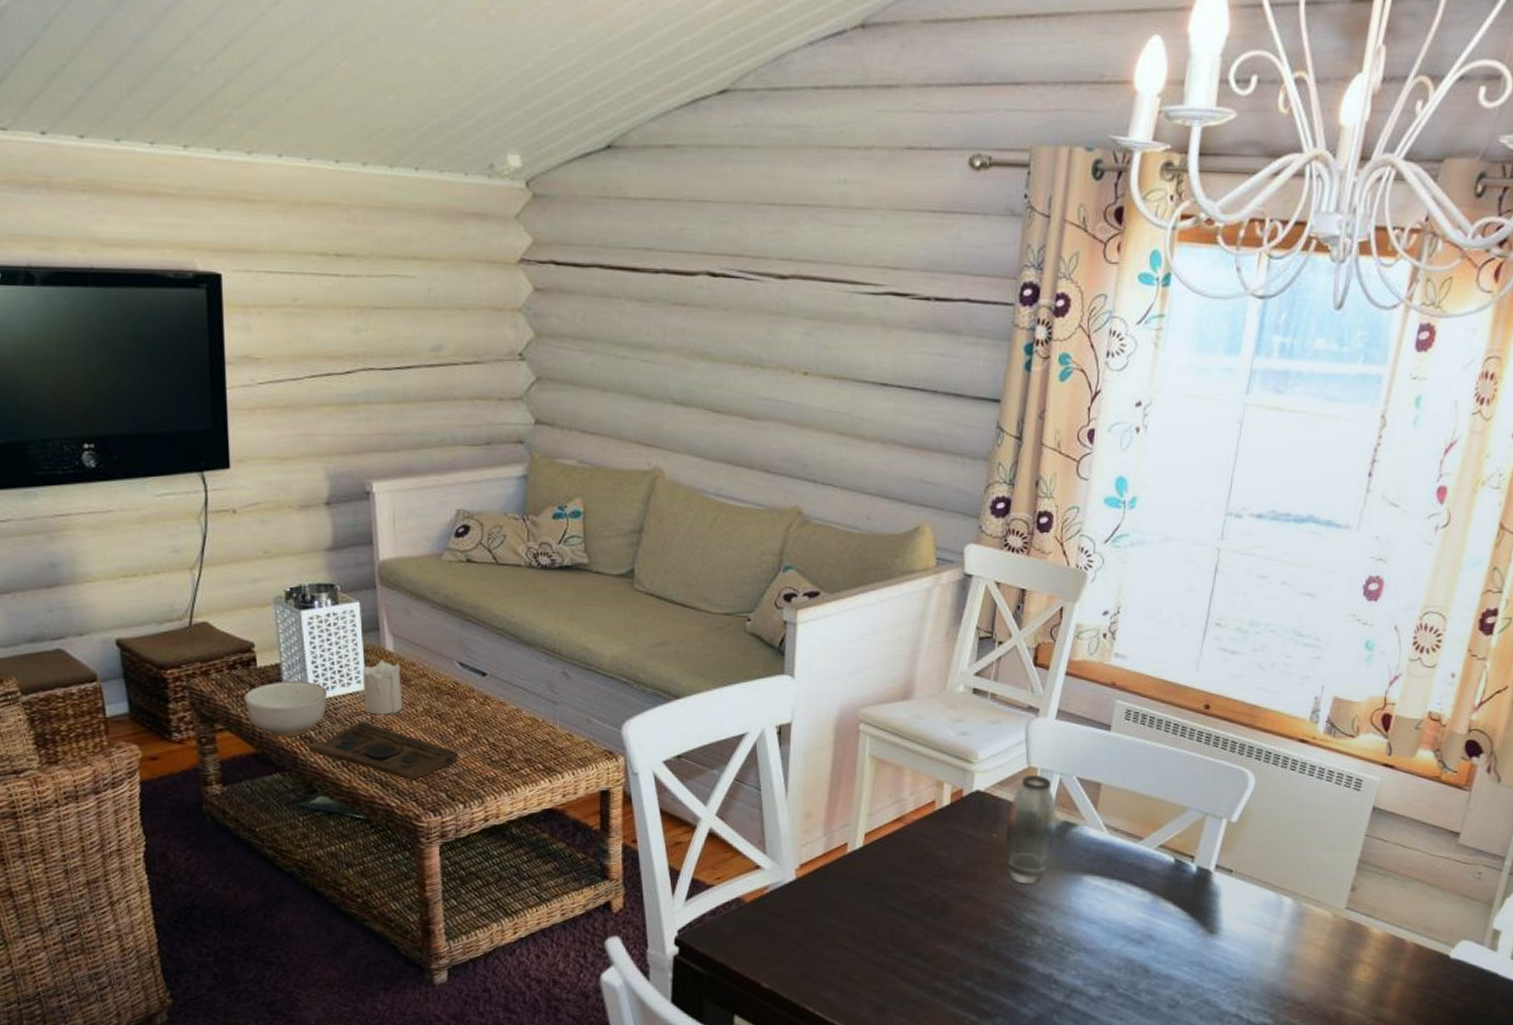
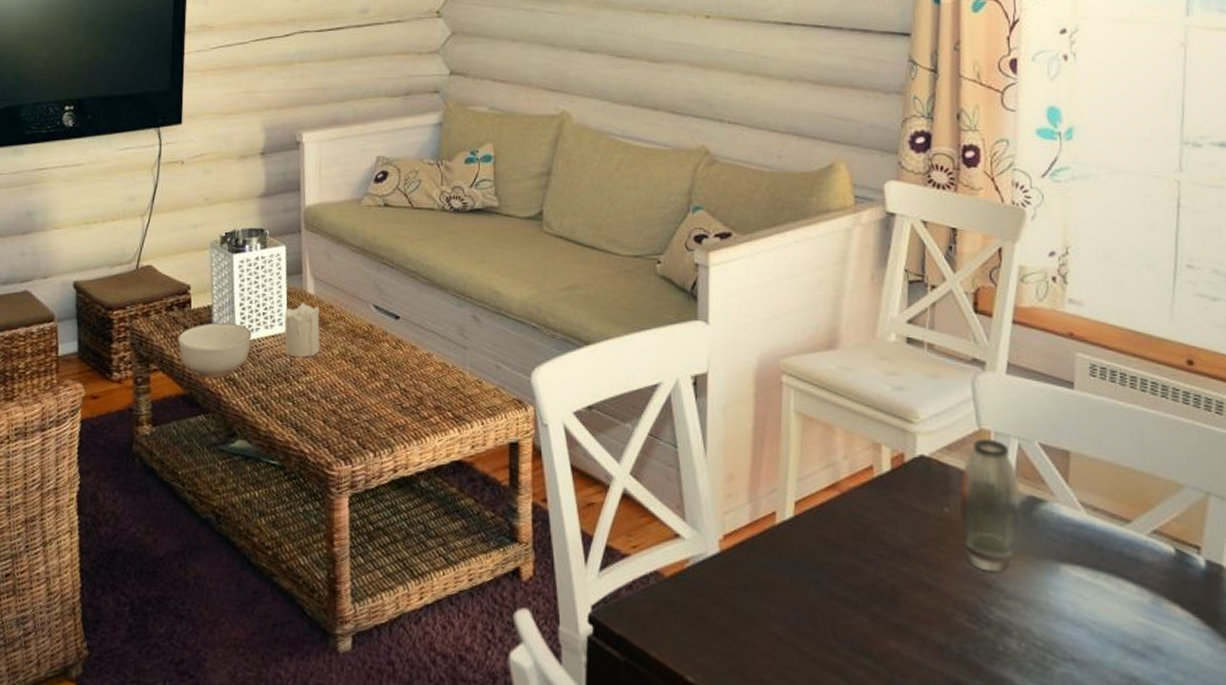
decorative tray: present [309,722,458,780] -> none [232,364,370,426]

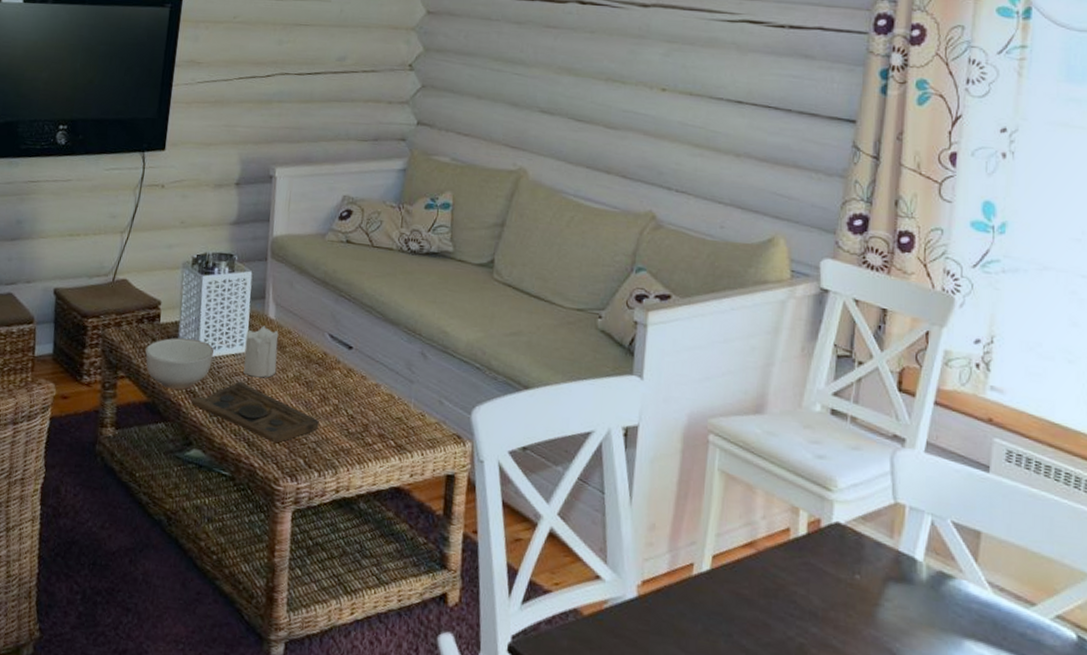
decorative tray: none [232,364,370,426] -> present [191,382,319,444]
vase: present [960,438,1021,572] -> none [870,512,930,641]

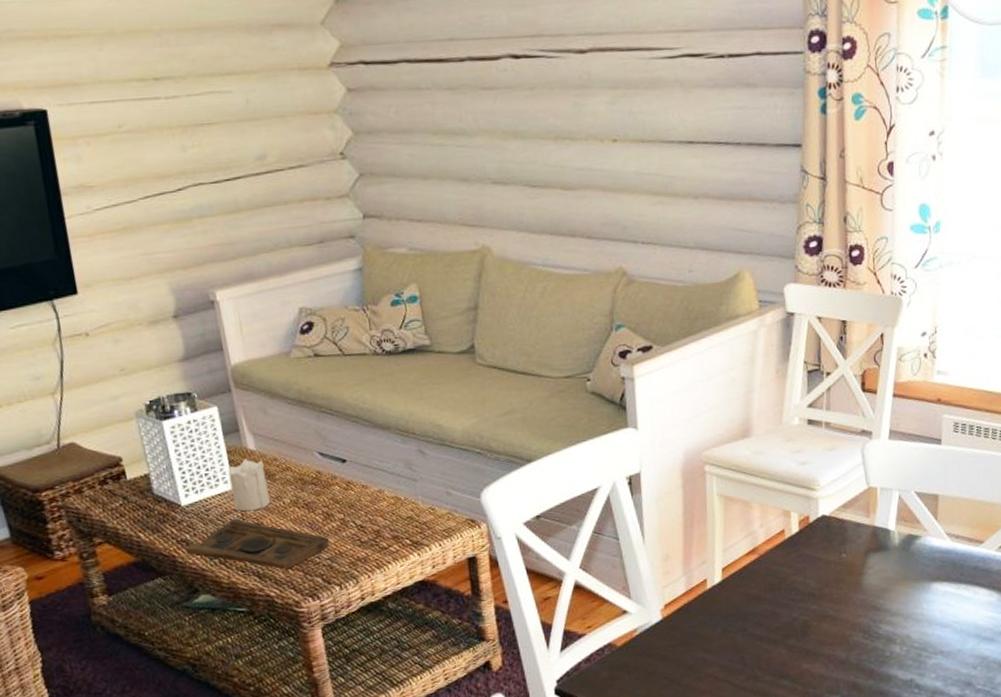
bowl: present [145,337,215,391] -> none [117,487,198,544]

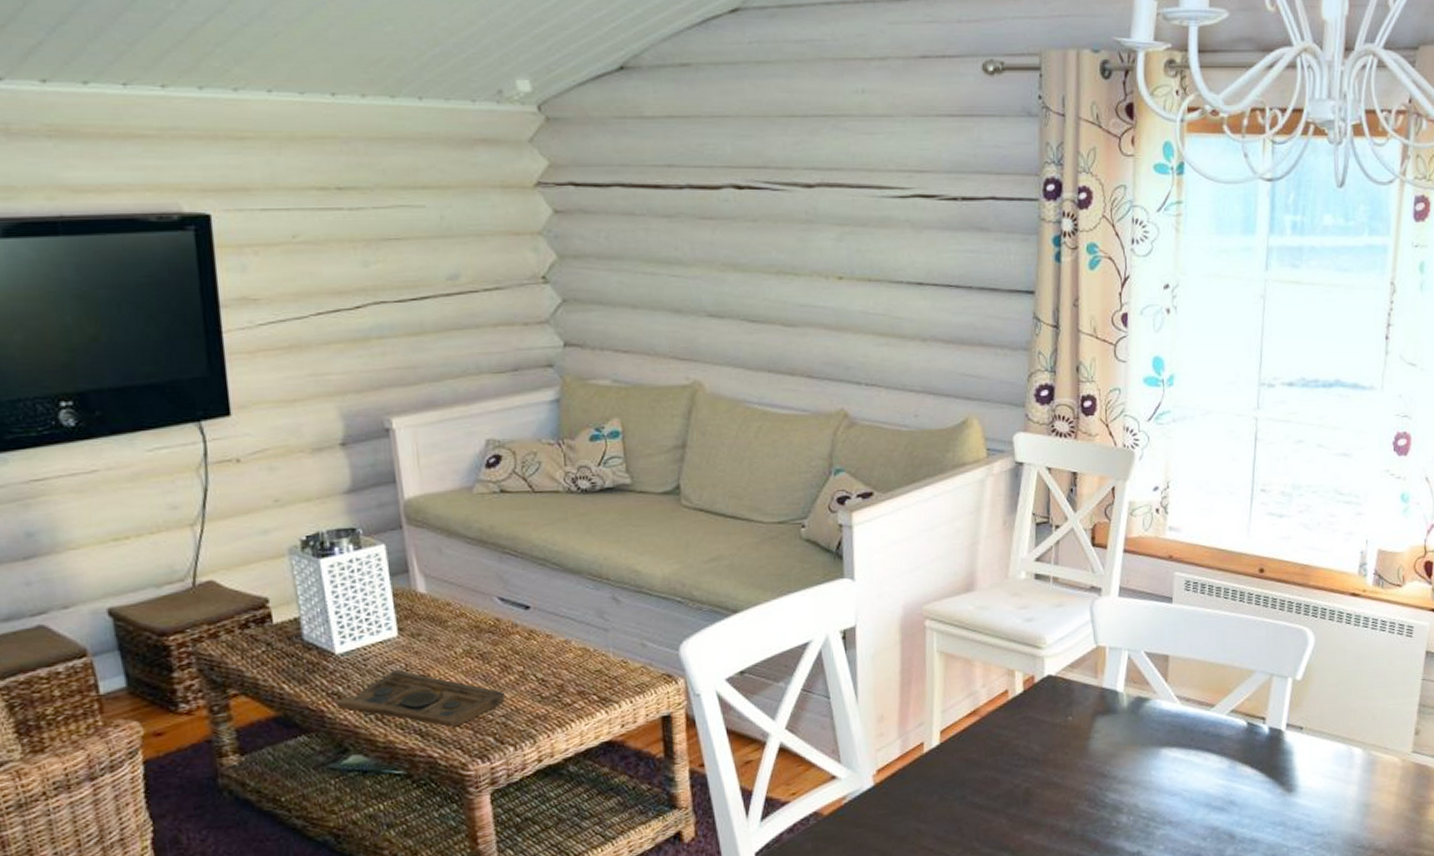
candle: present [228,458,271,512] -> none [393,602,441,662]

